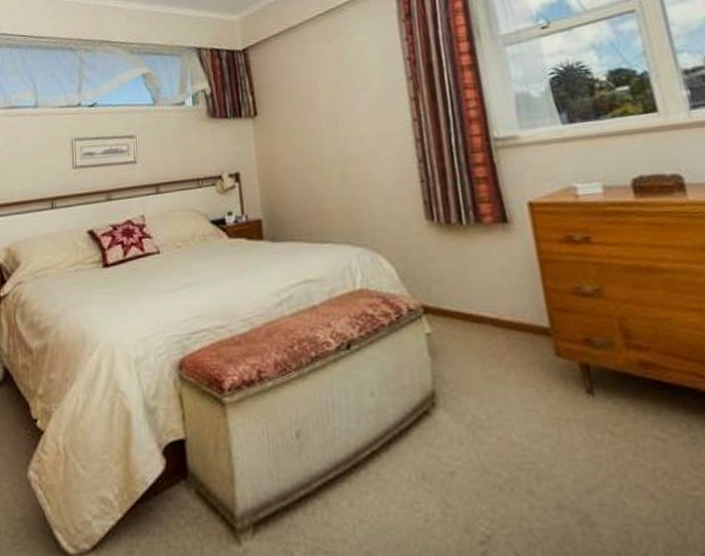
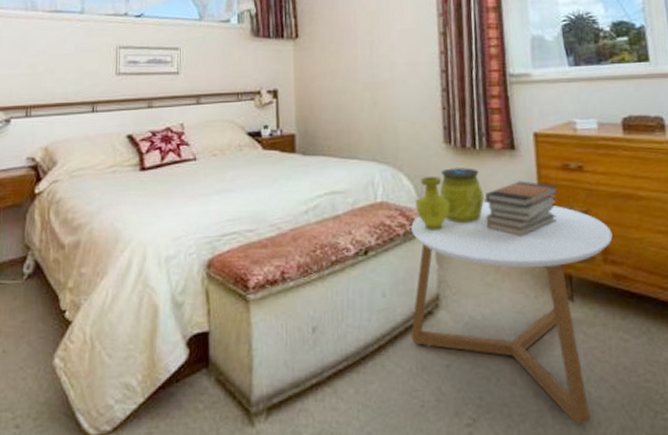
coffee table: none [396,283,634,543] -> present [411,201,613,426]
decorative vase: none [399,246,478,319] -> present [415,168,485,231]
book stack: none [478,257,565,323] -> present [485,181,558,237]

